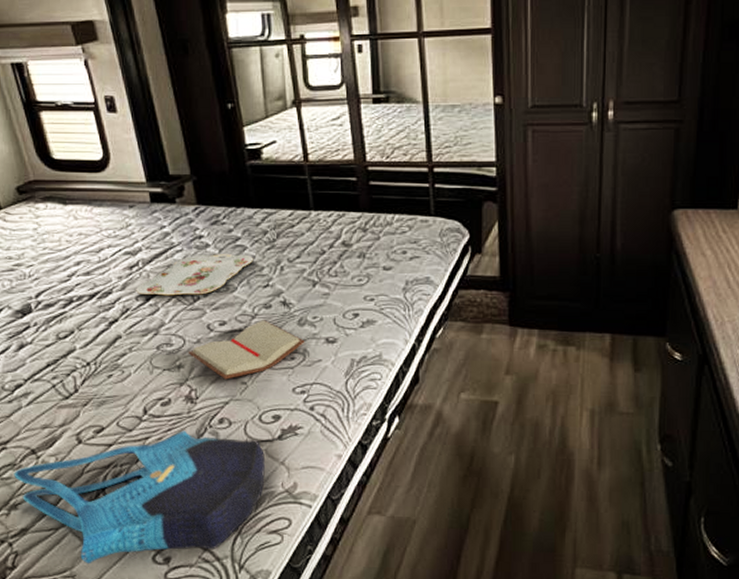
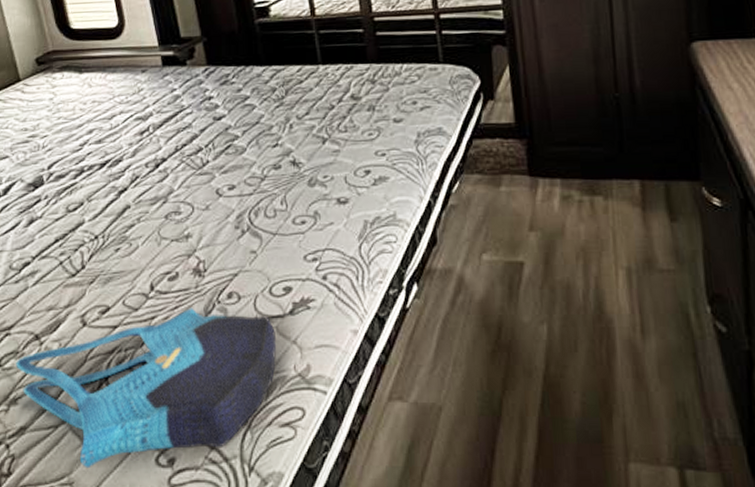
serving tray: present [136,254,254,296] -> none [146,113,263,161]
paperback book: present [188,320,305,380] -> none [196,182,316,249]

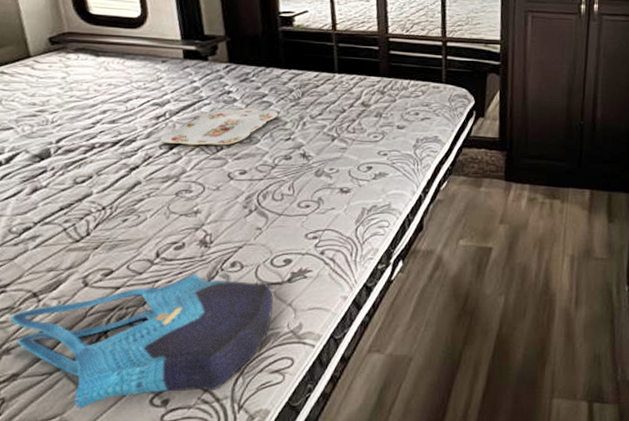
serving tray: none [146,113,263,161] -> present [160,108,279,146]

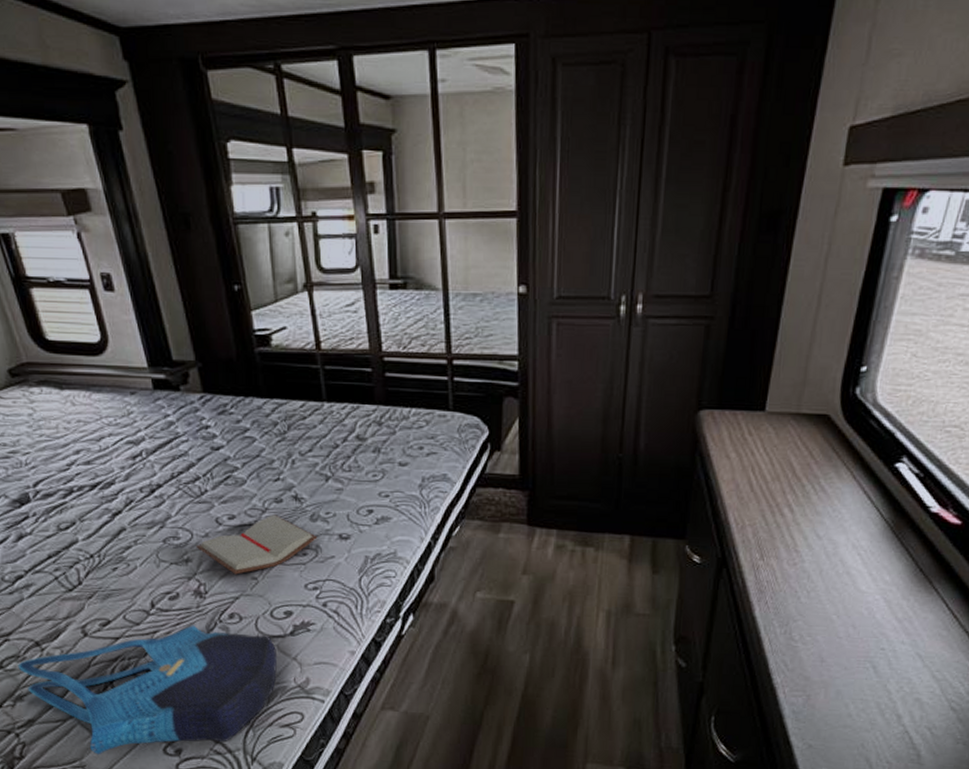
serving tray: present [160,108,279,146] -> none [140,445,264,488]
paperback book: none [206,170,321,225] -> present [196,514,318,575]

